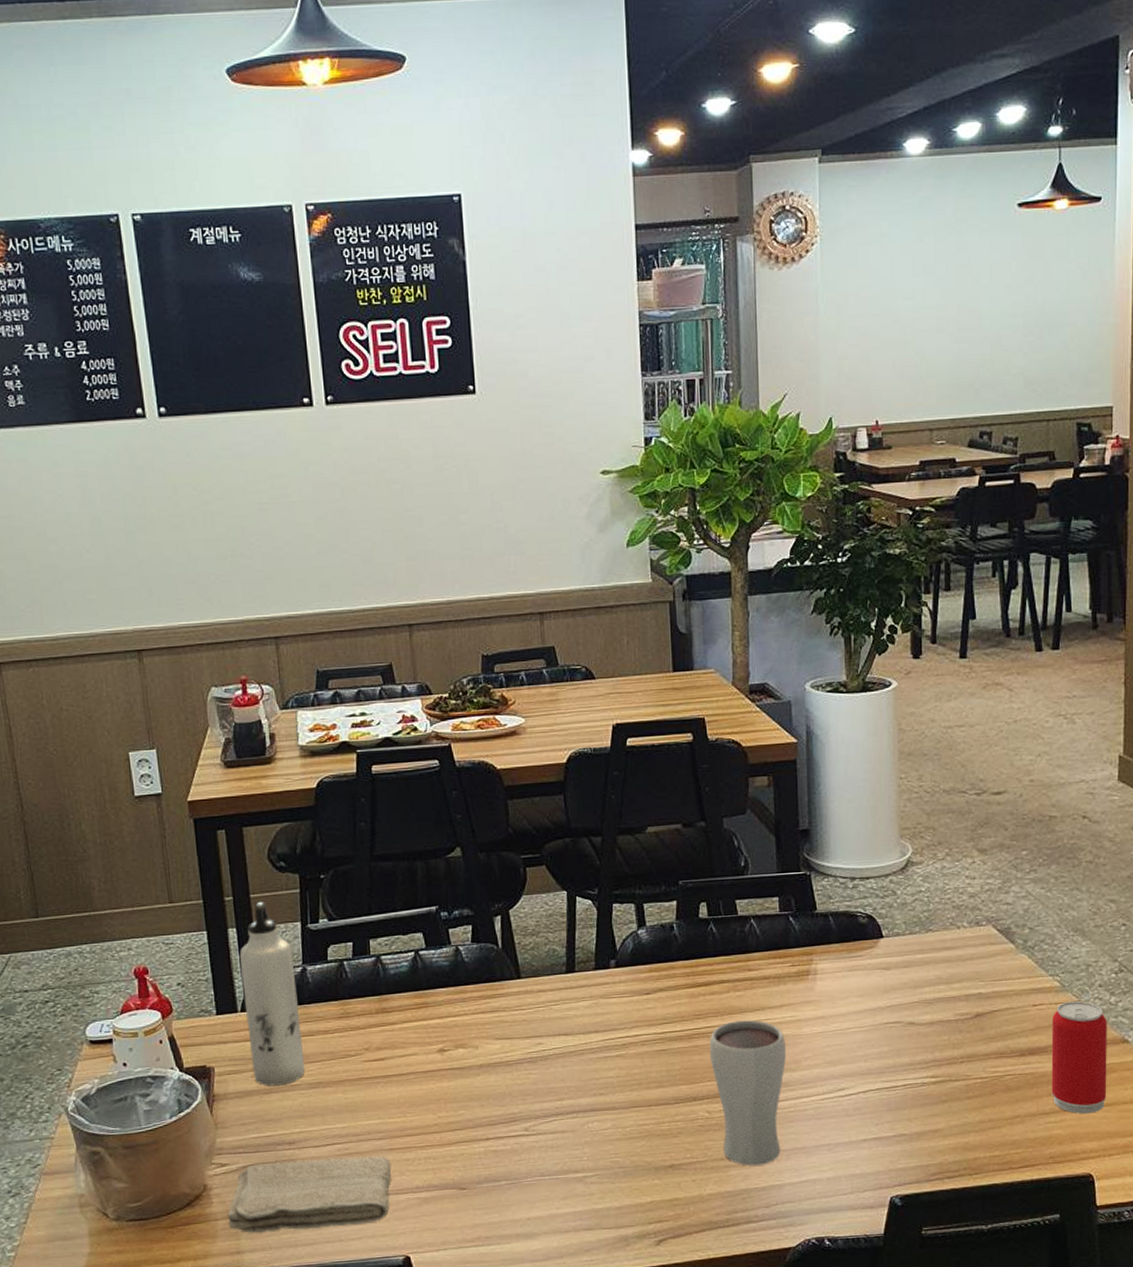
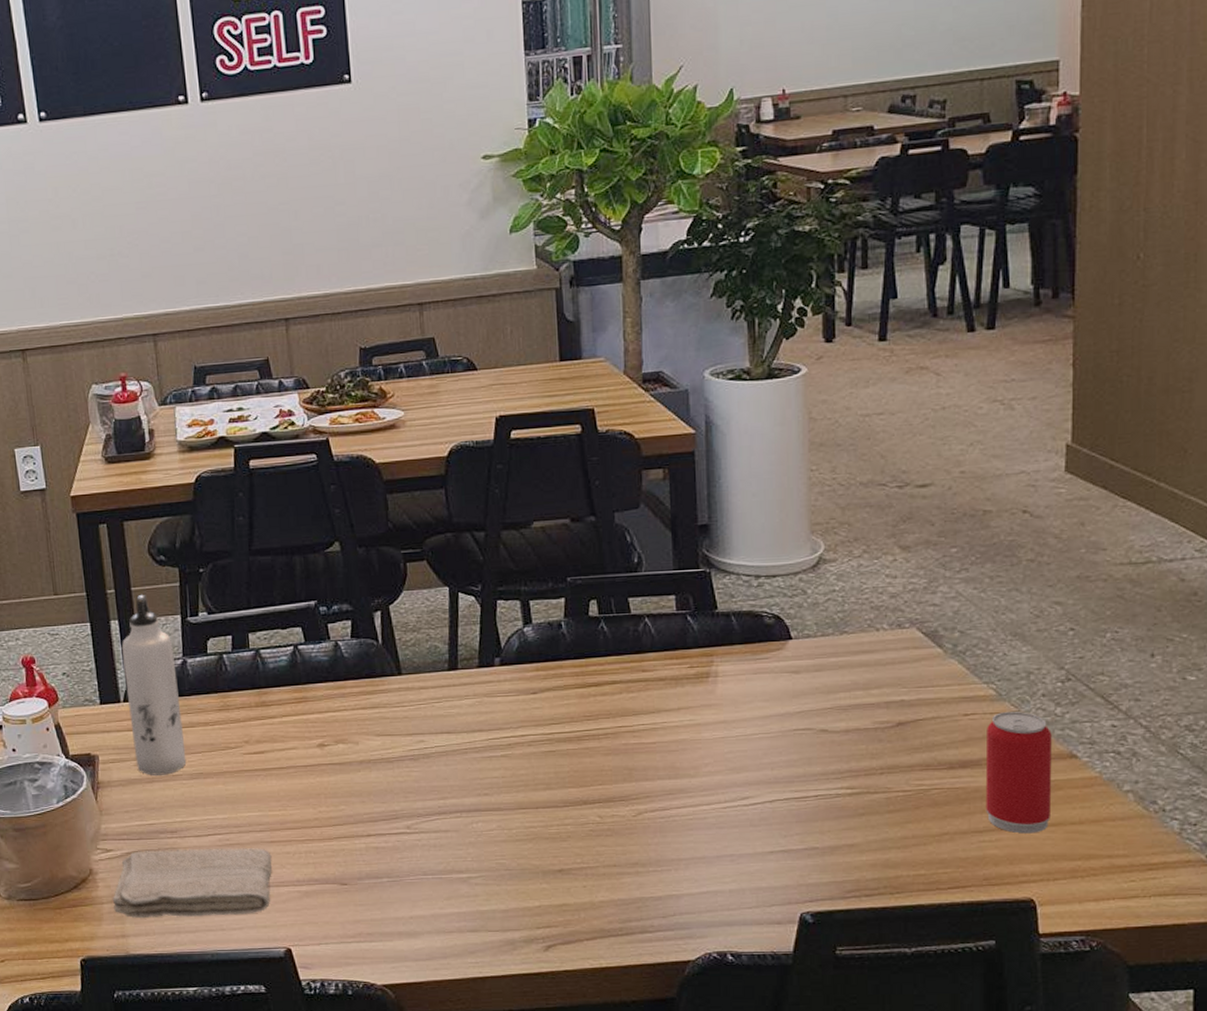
drinking glass: present [709,1020,787,1166] -> none [600,722,685,874]

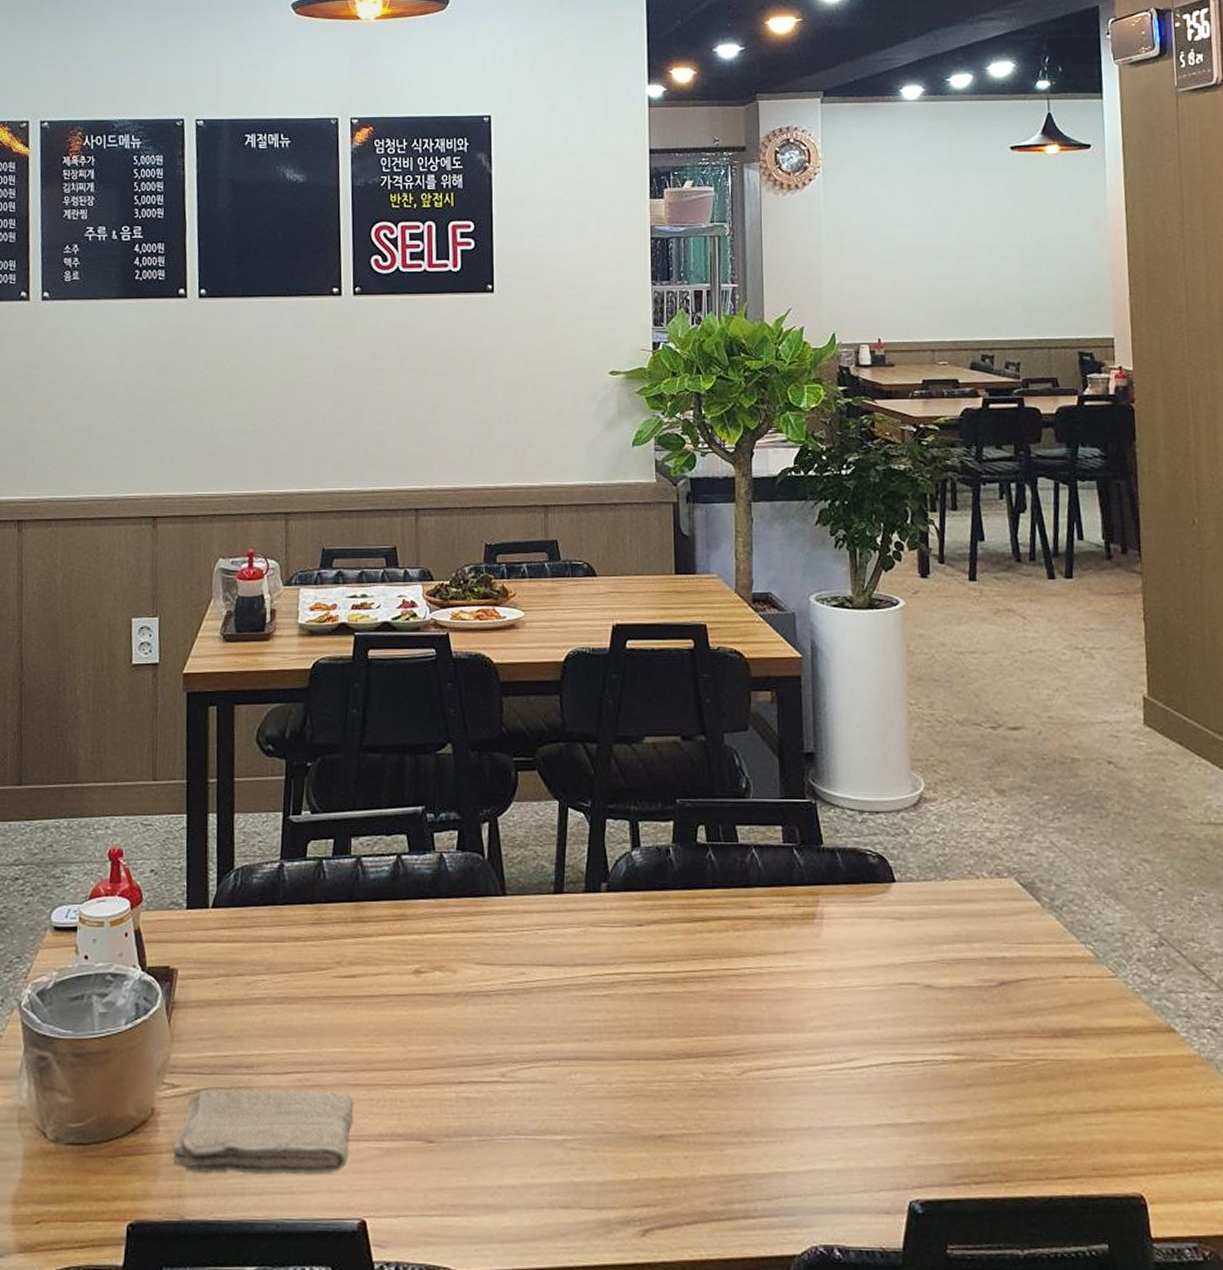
water bottle: present [121,594,187,776] -> none [216,786,273,997]
beverage can: present [985,711,1052,834] -> none [1087,976,1155,1117]

